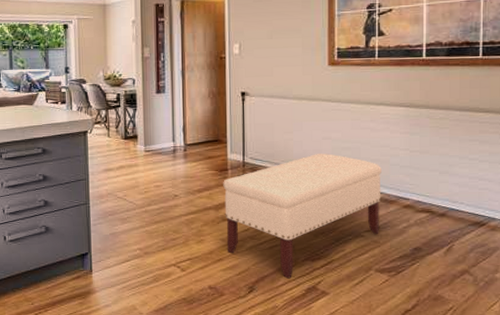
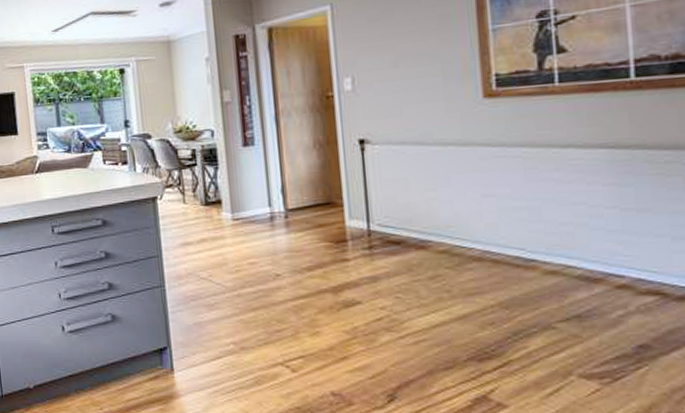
bench: present [223,153,381,279] -> none [341,215,580,385]

